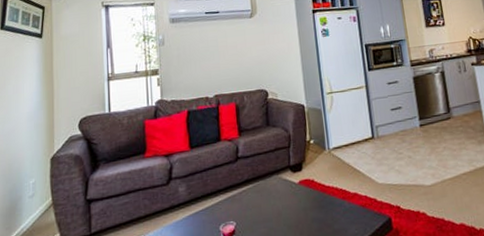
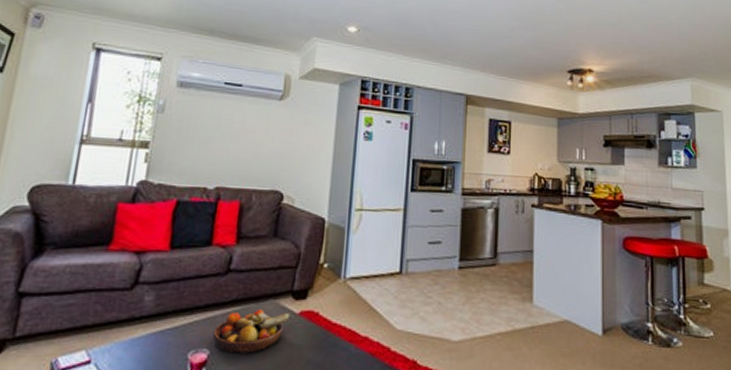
fruit bowl: none [235,184,292,222] -> present [213,309,291,354]

